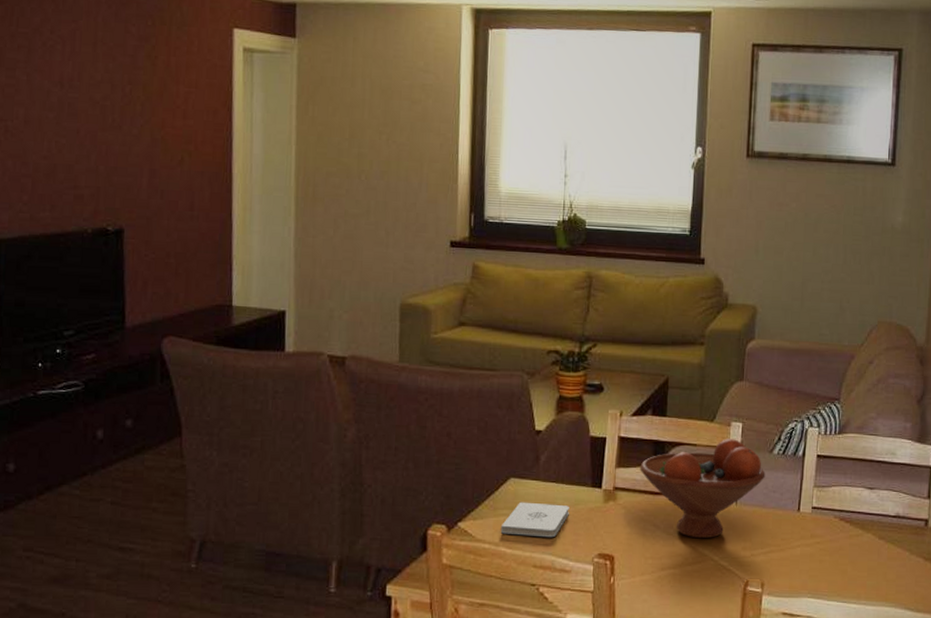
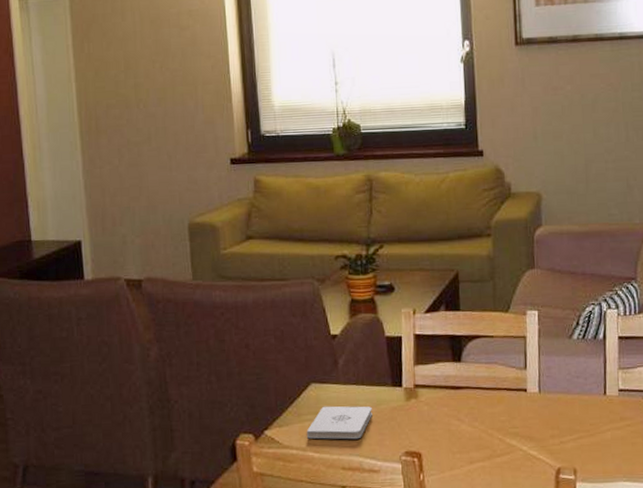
fruit bowl: present [640,439,765,538] -> none [438,327,567,429]

